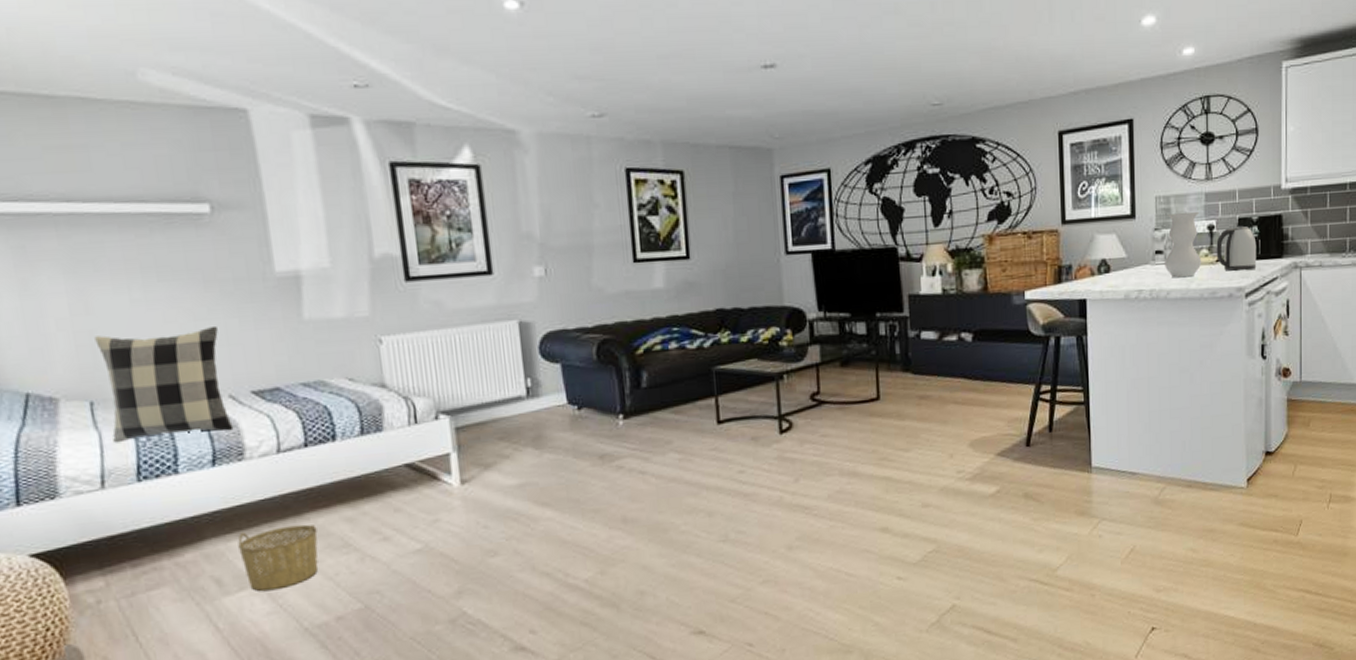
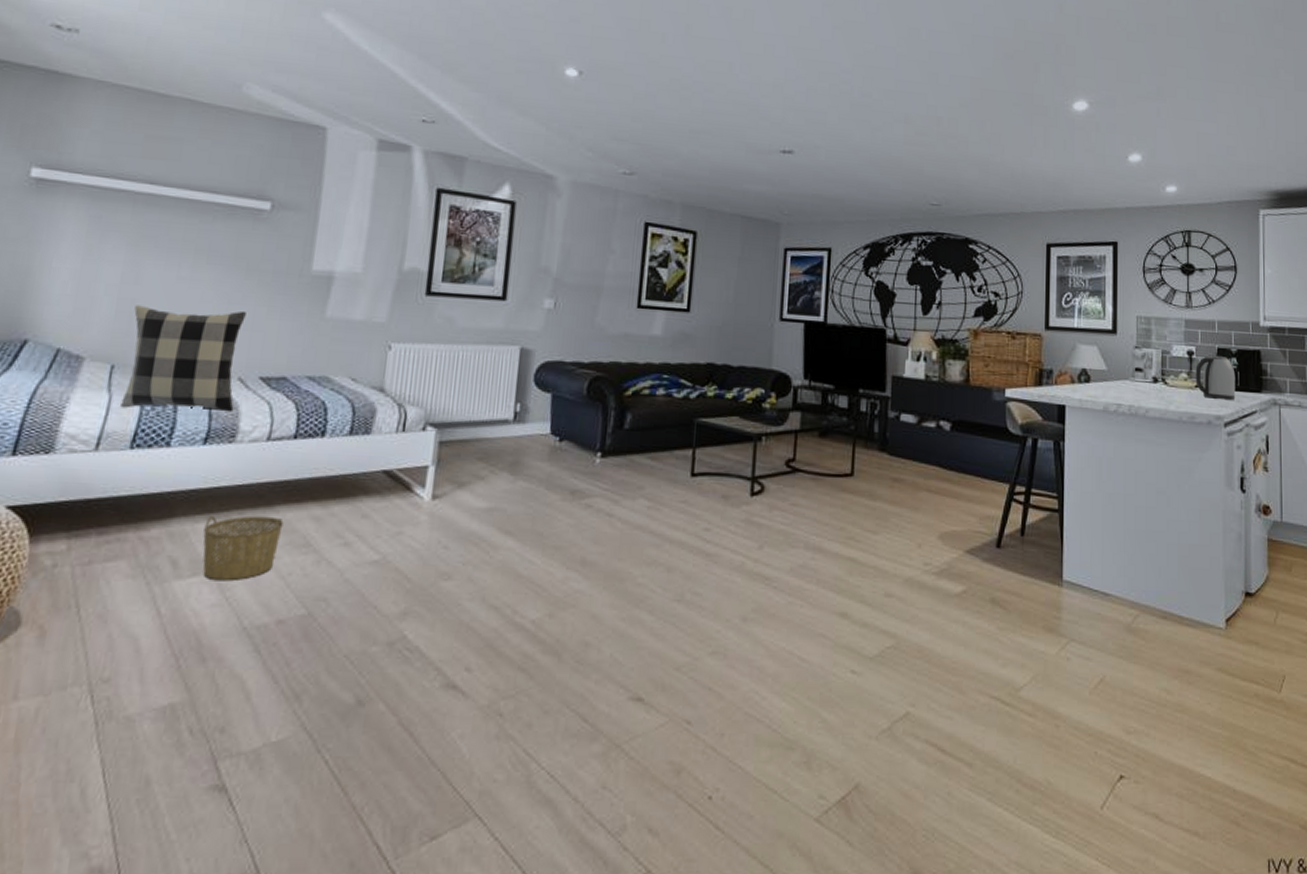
vase: present [1165,211,1202,278] -> none [1144,334,1181,399]

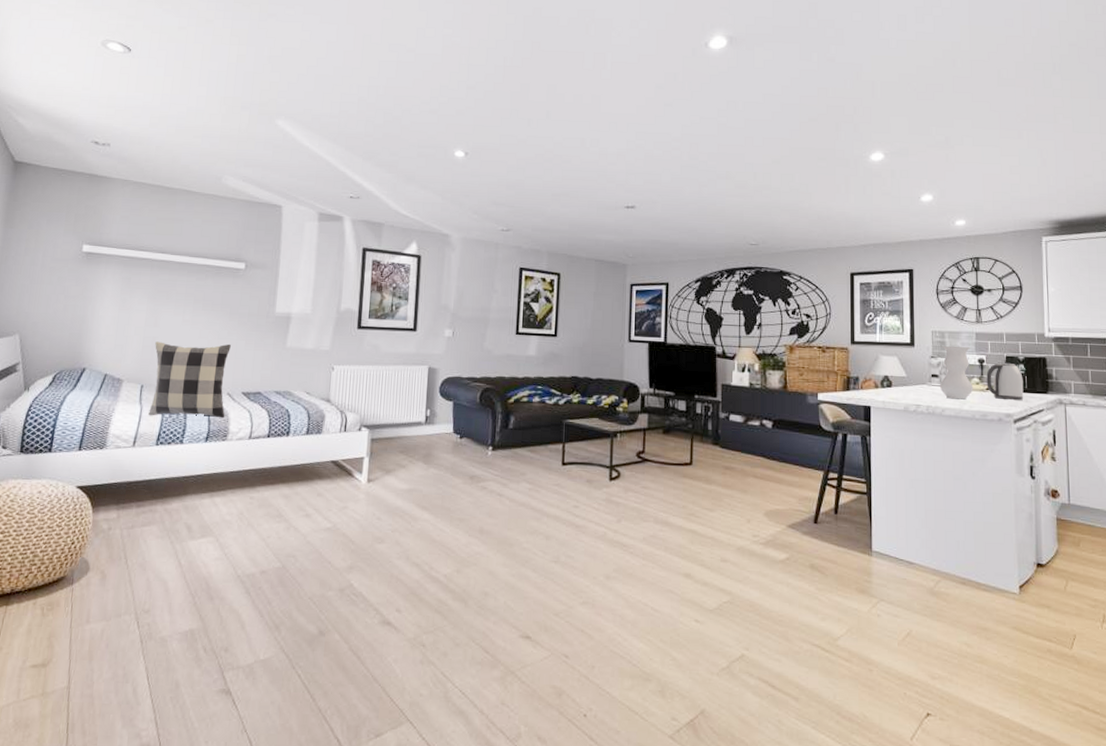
basket: present [203,515,284,581] -> none [207,494,263,542]
vase: none [1144,334,1181,399] -> present [940,346,974,400]

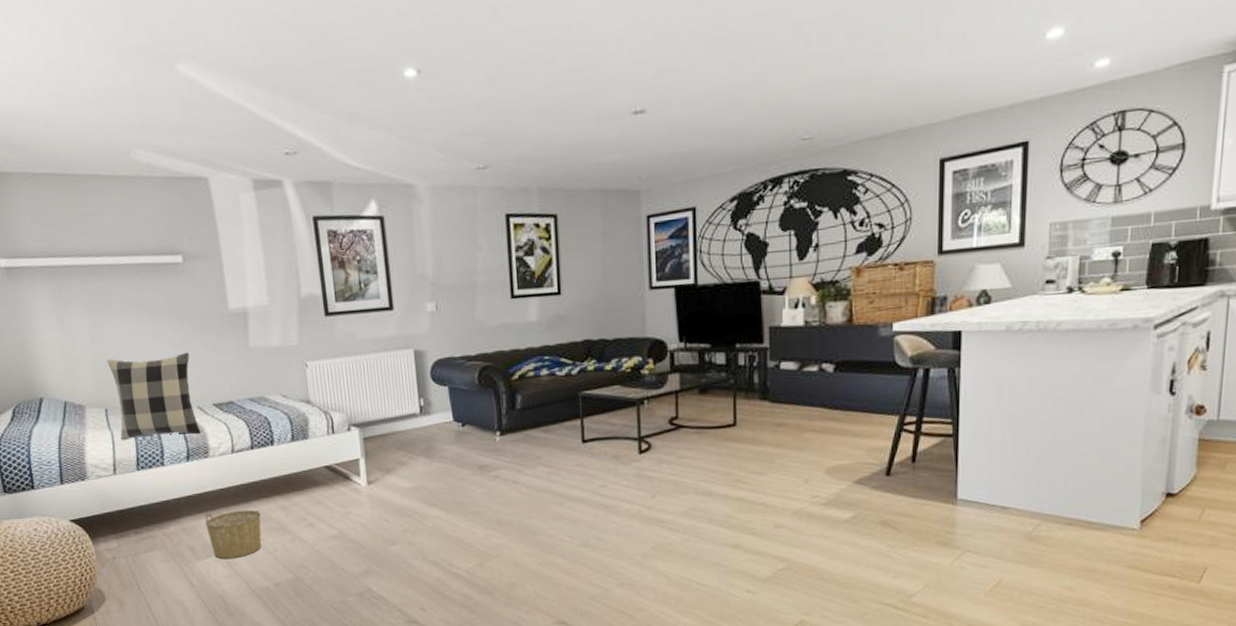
basket: none [207,494,263,542] -> present [205,510,262,560]
vase: present [940,346,974,400] -> none [1056,238,1103,309]
kettle: present [986,362,1024,400] -> none [1121,251,1173,301]

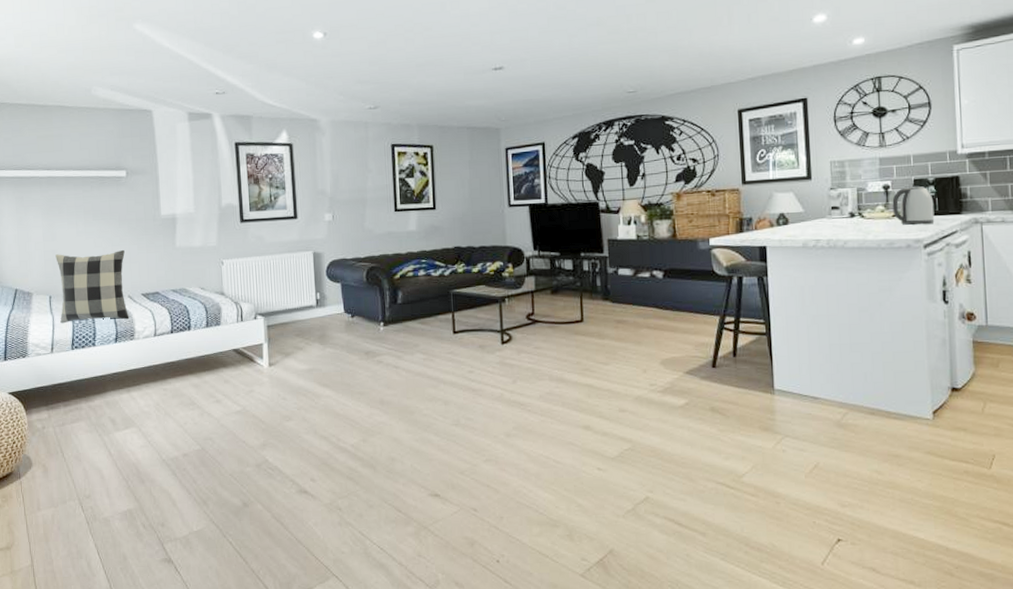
basket: present [205,510,262,560] -> none [126,386,175,431]
kettle: none [1121,251,1173,301] -> present [892,185,935,225]

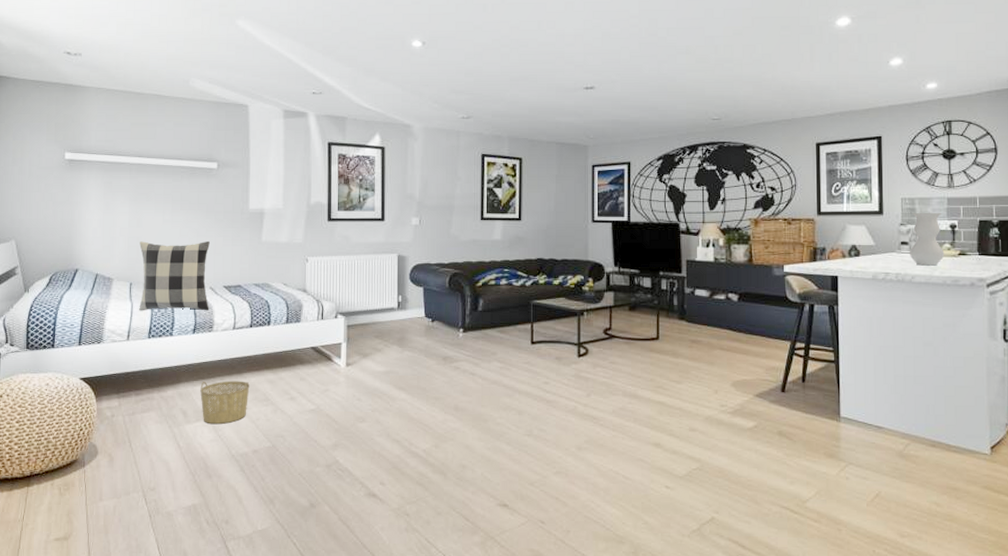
basket: none [126,386,175,431] -> present [200,380,250,425]
vase: none [841,174,878,230] -> present [910,212,945,266]
kettle: present [892,185,935,225] -> none [958,226,998,264]

